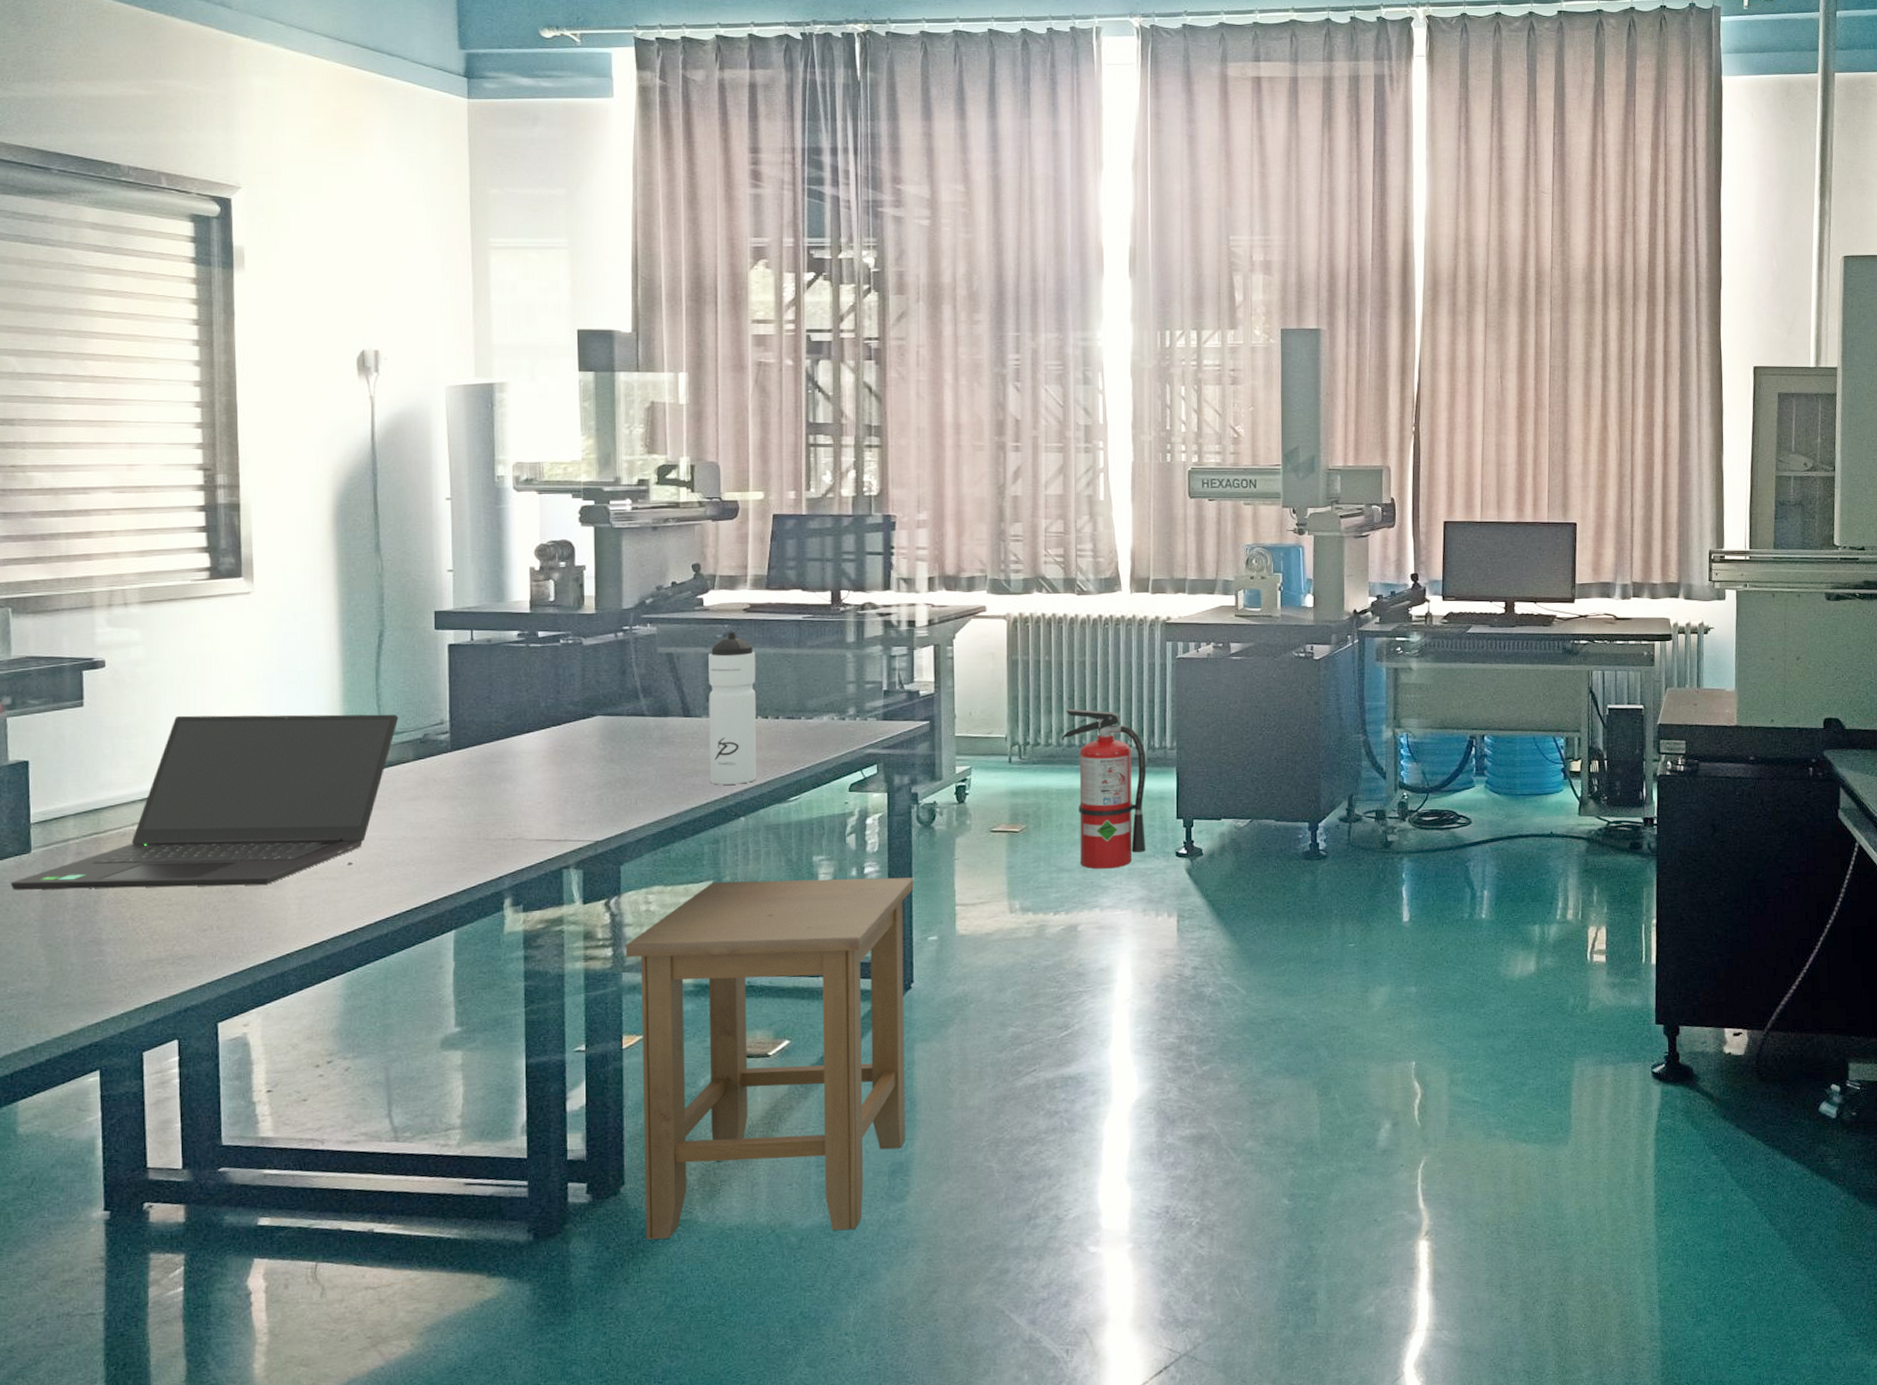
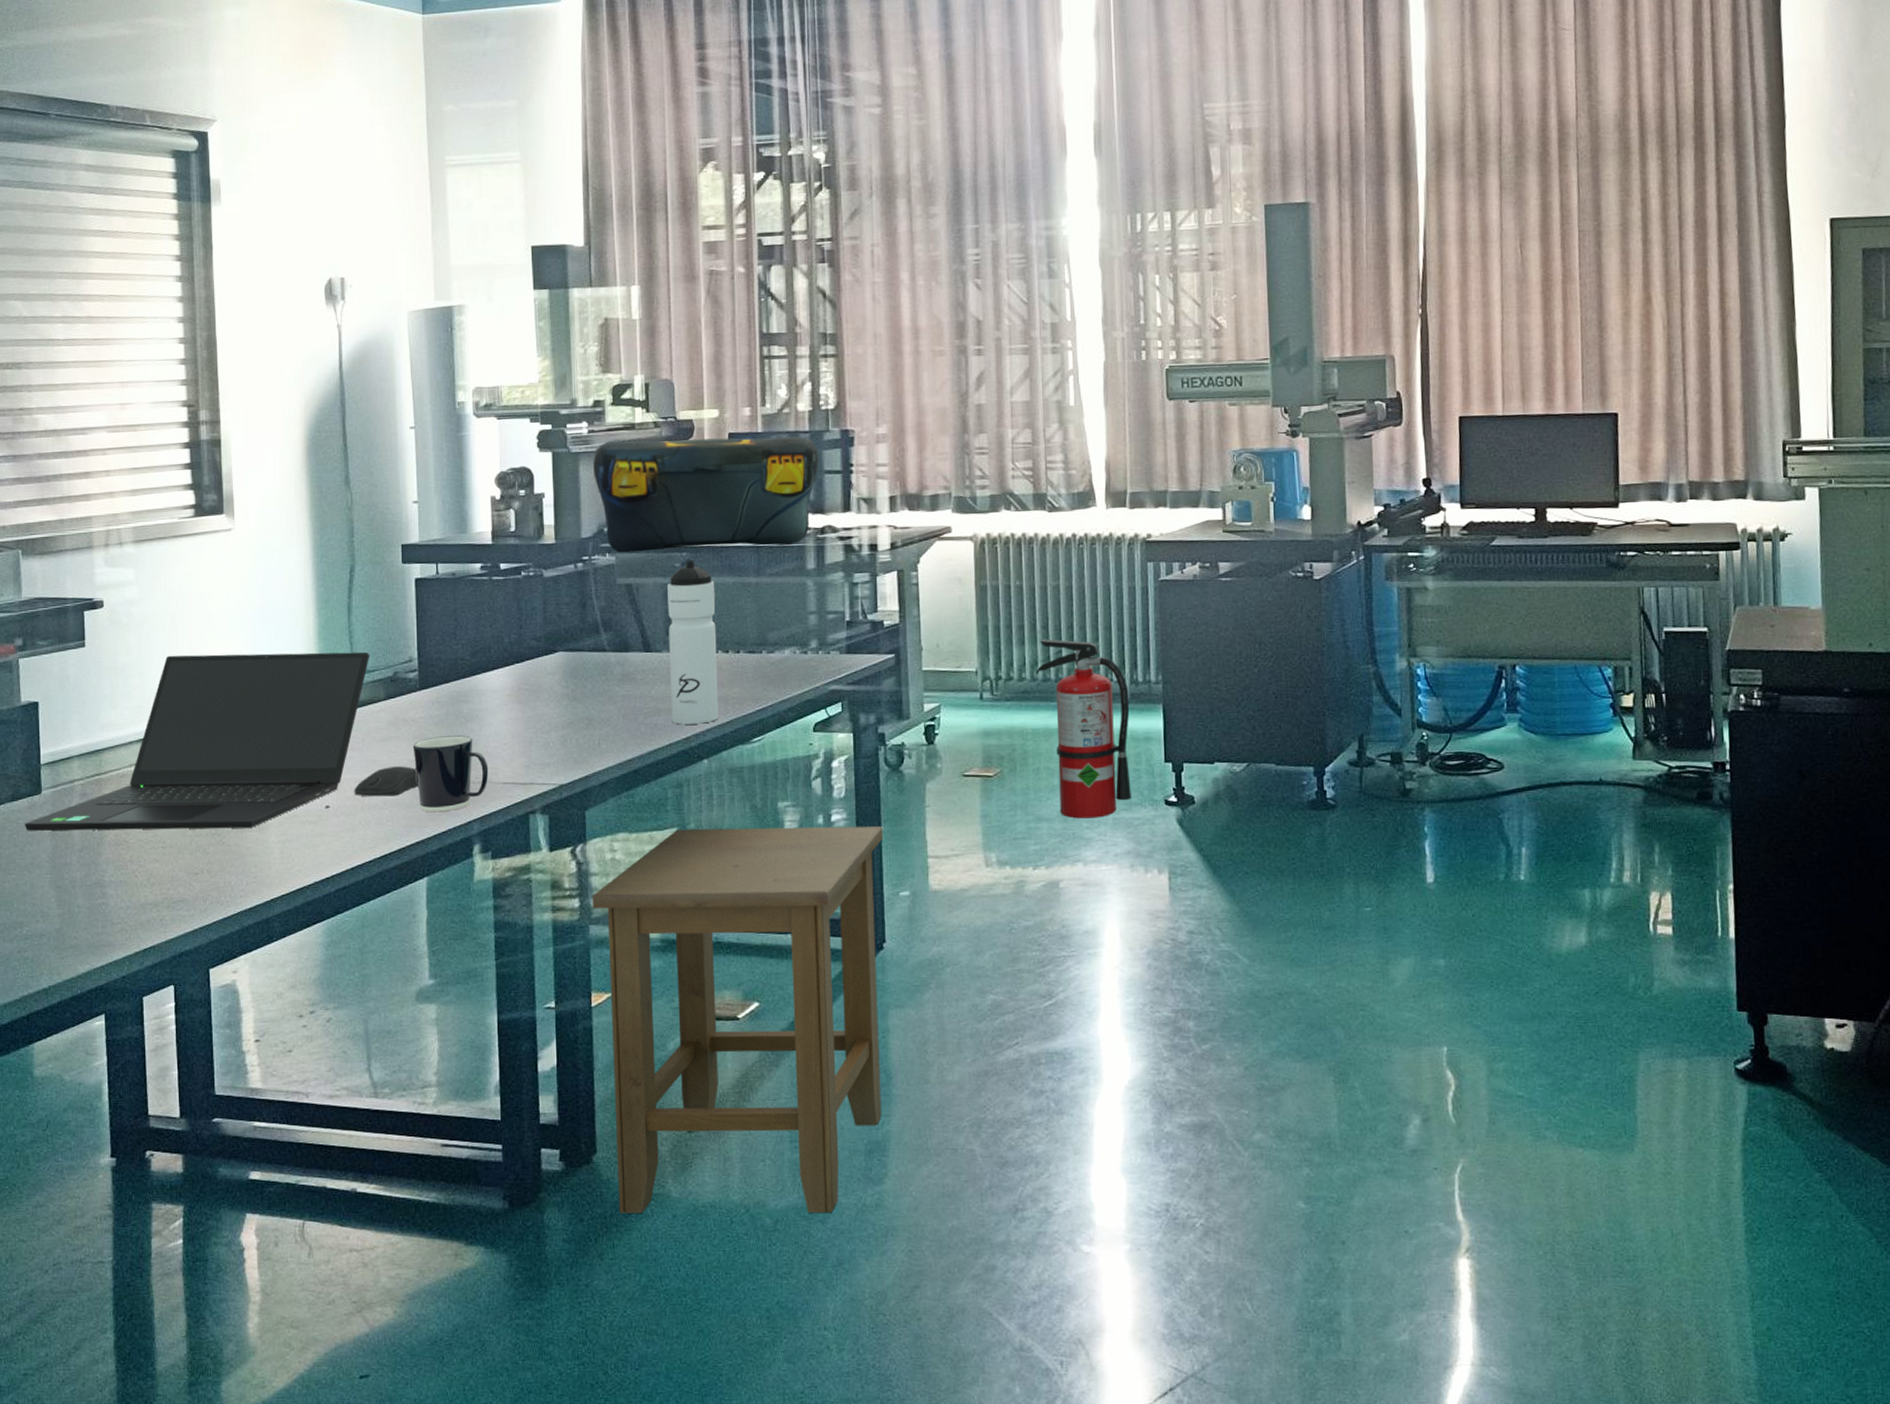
computer mouse: none [379,824,447,854] -> present [354,766,418,797]
mug: none [442,794,522,869] -> present [412,735,489,813]
toolbox: none [636,518,861,623] -> present [593,435,819,553]

